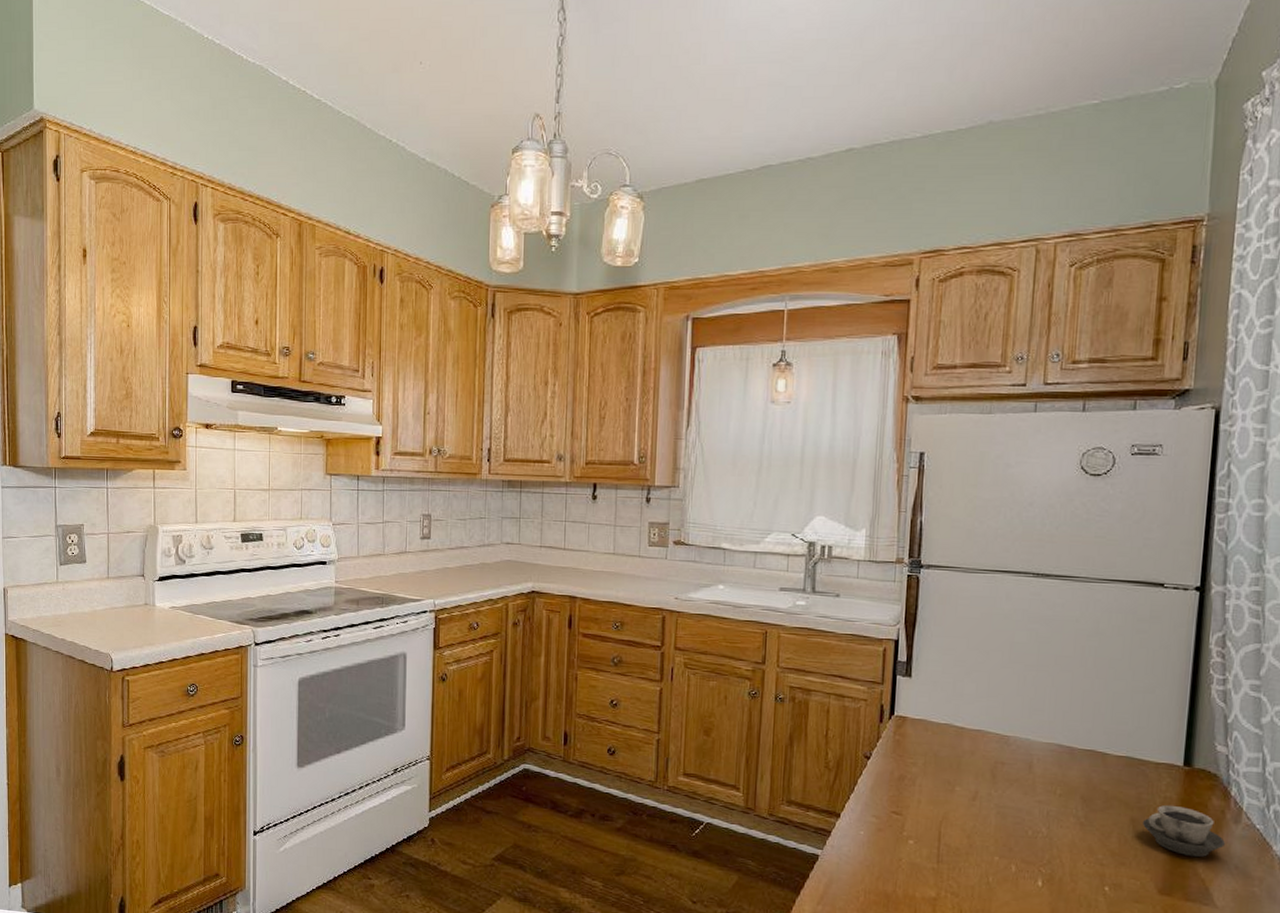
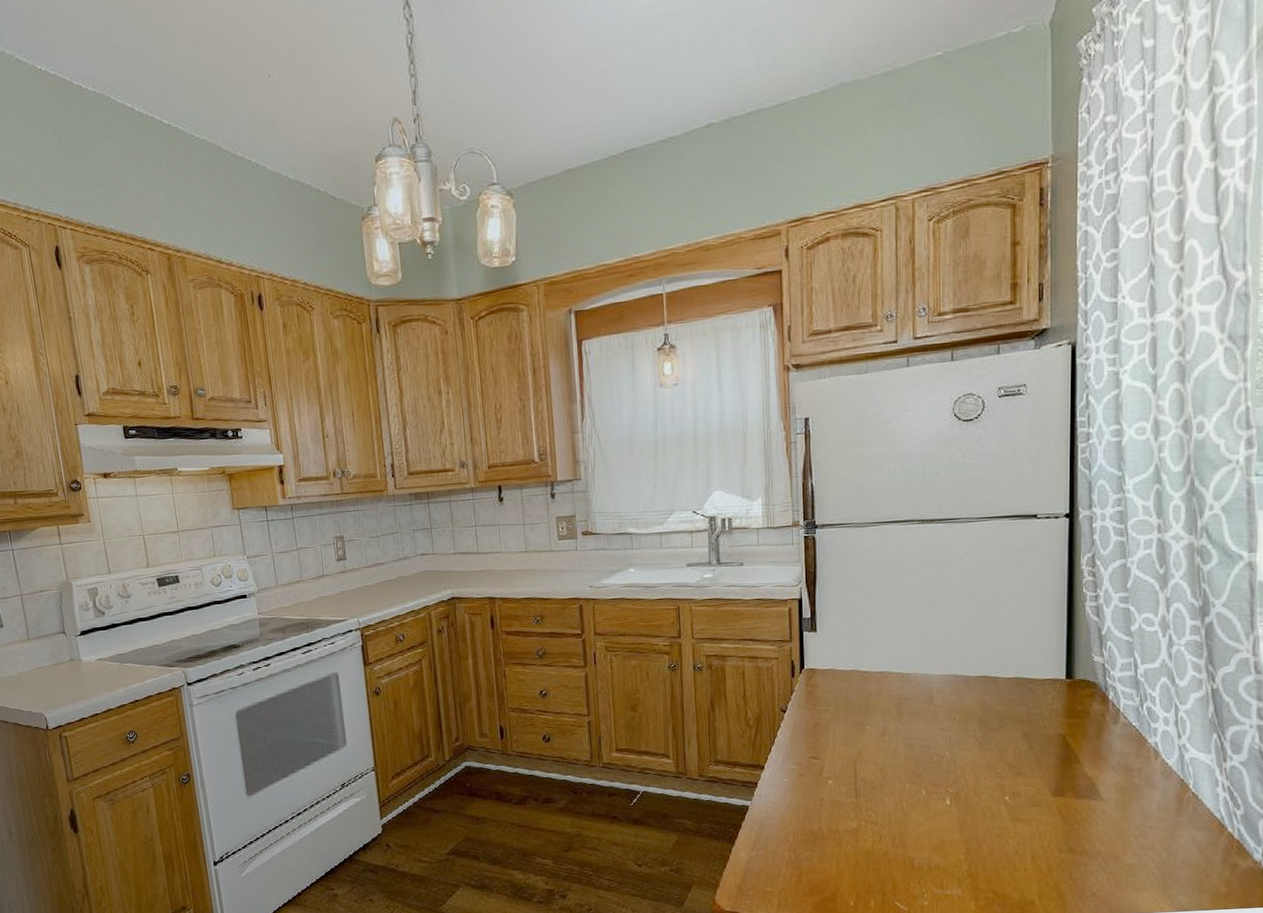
cup: present [1143,804,1225,857] -> none [1034,715,1106,759]

